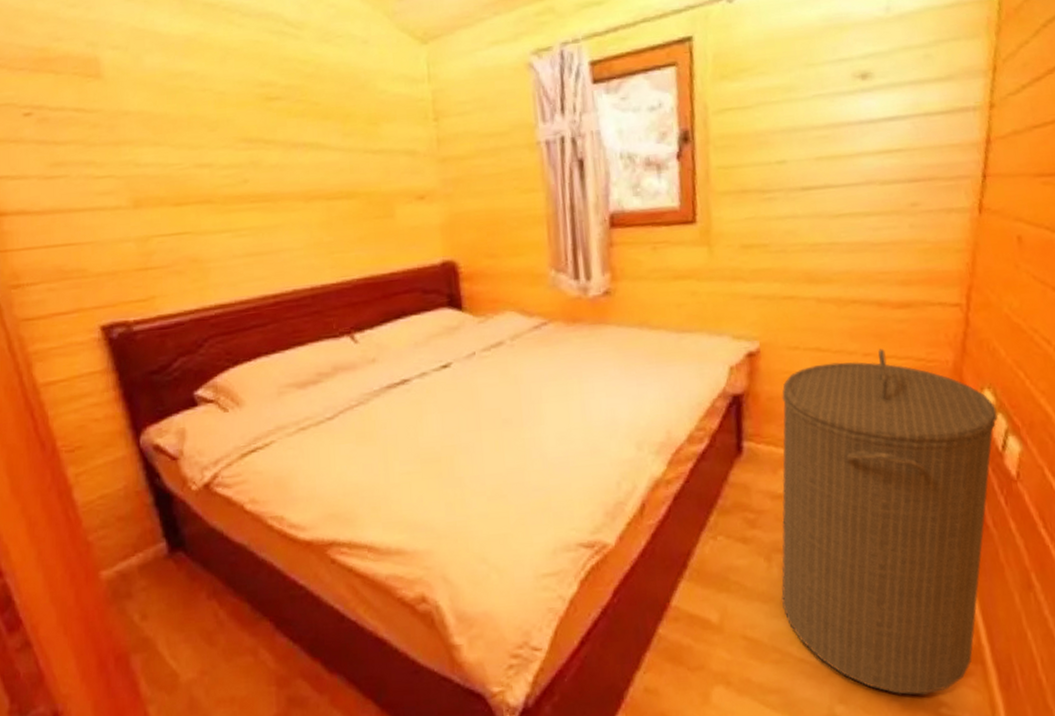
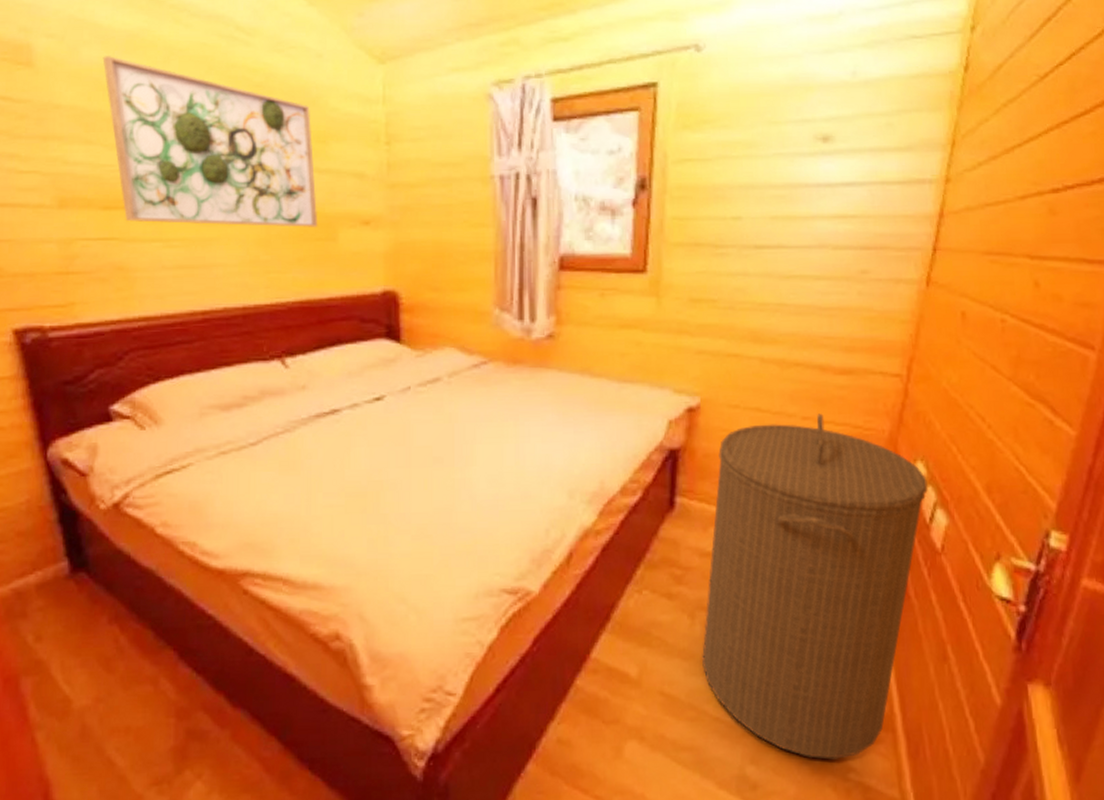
wall art: none [164,61,376,216] -> present [102,56,318,227]

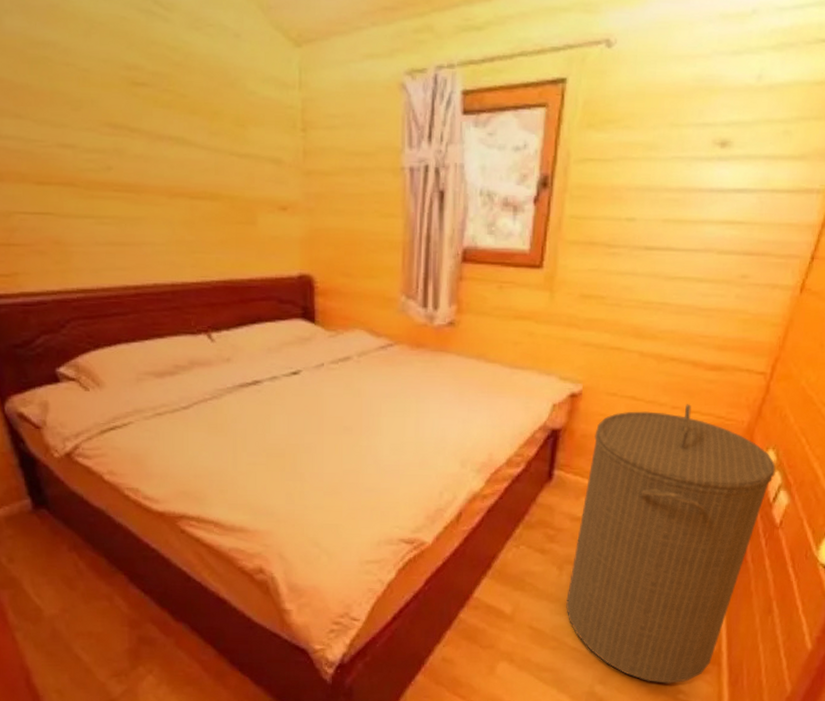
wall art: present [102,56,318,227] -> none [25,26,239,211]

